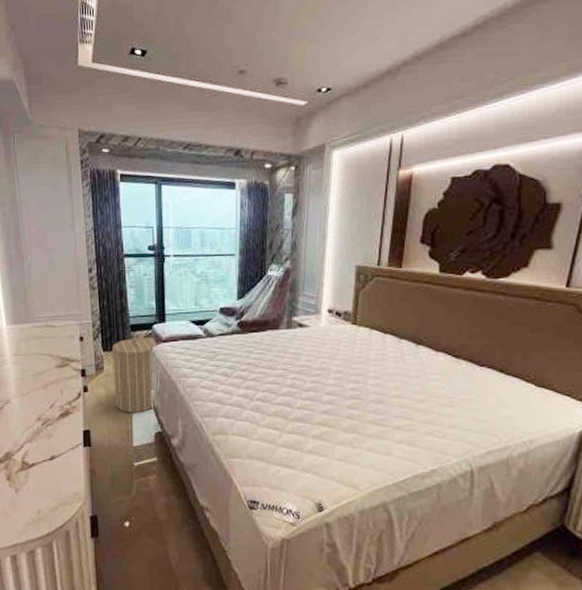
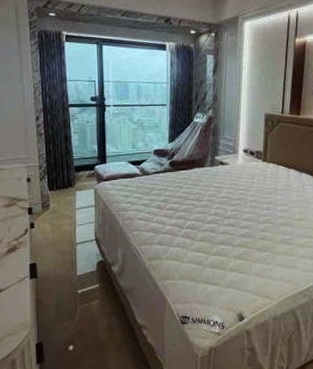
laundry hamper: present [111,334,157,413] -> none [57,174,99,246]

